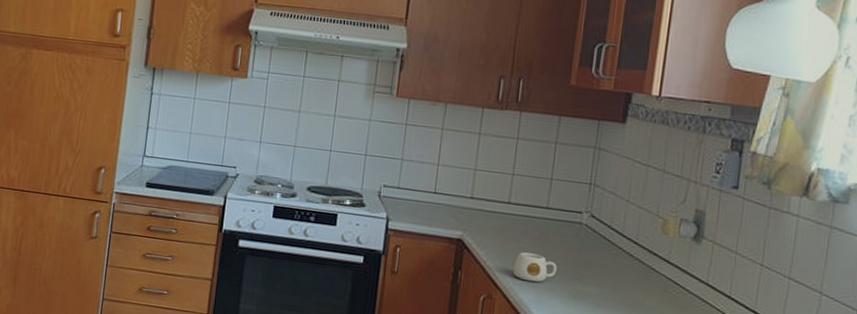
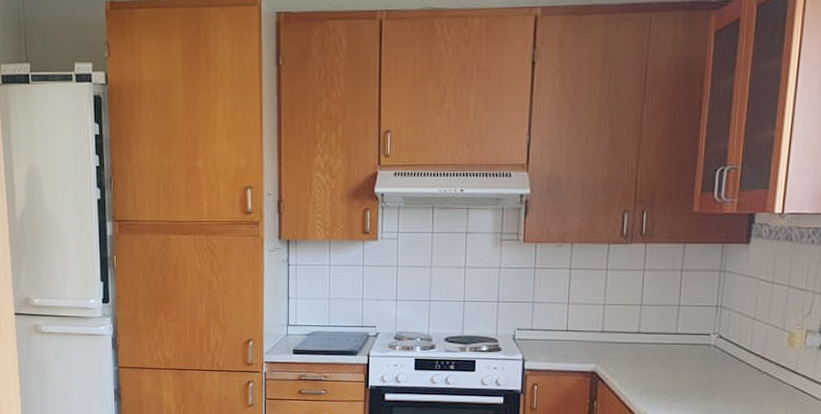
mug: present [513,252,557,283] -> none [646,378,688,405]

